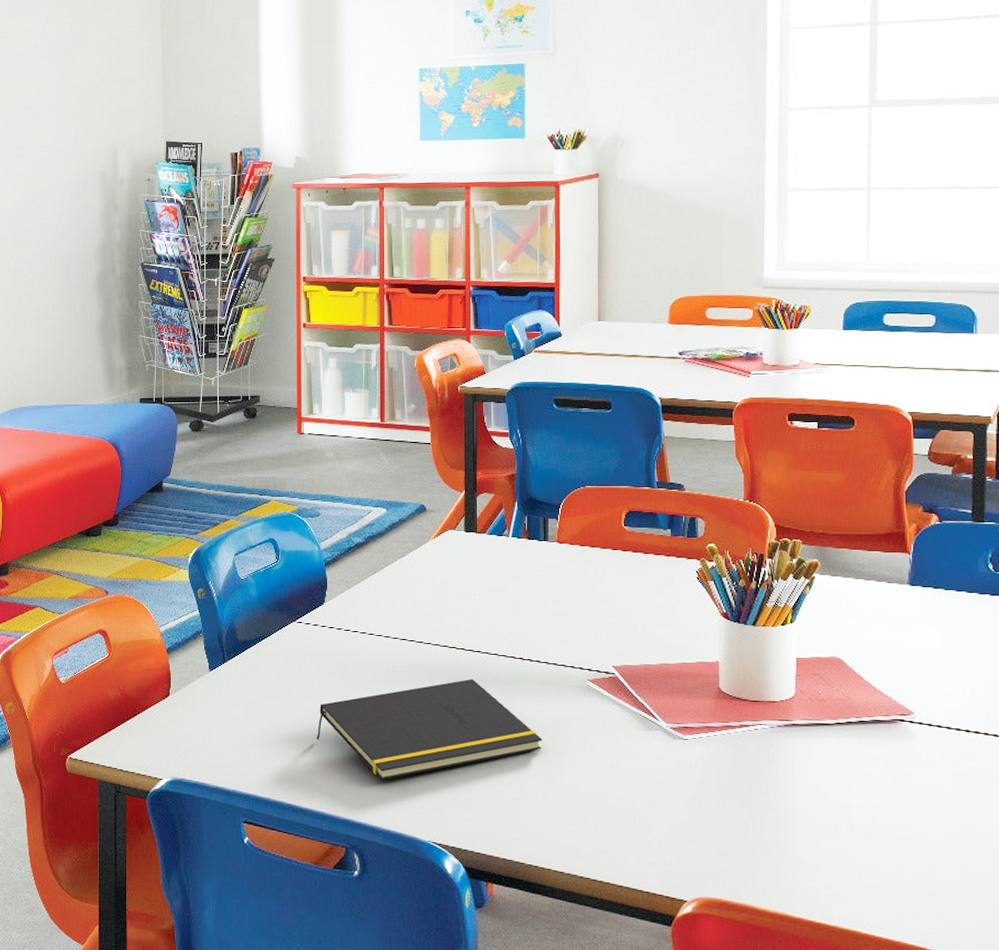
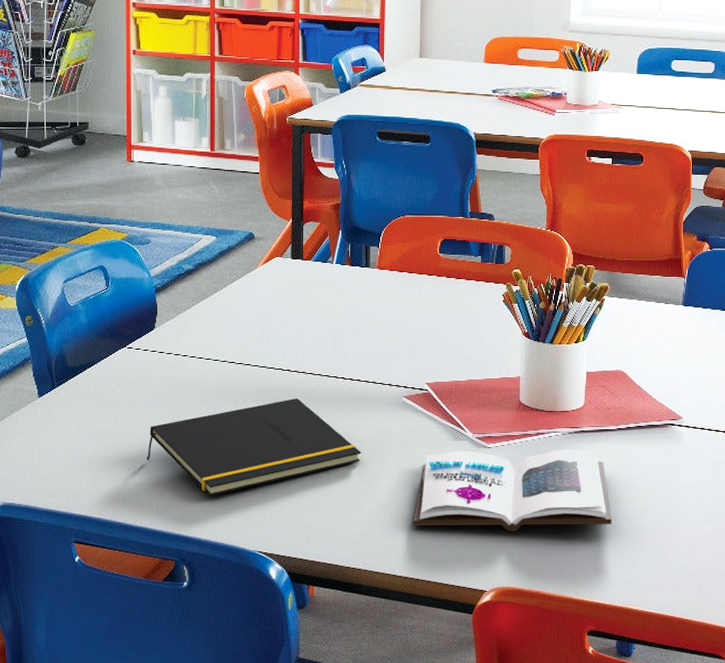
book: none [600,742,833,835] -> present [412,449,612,531]

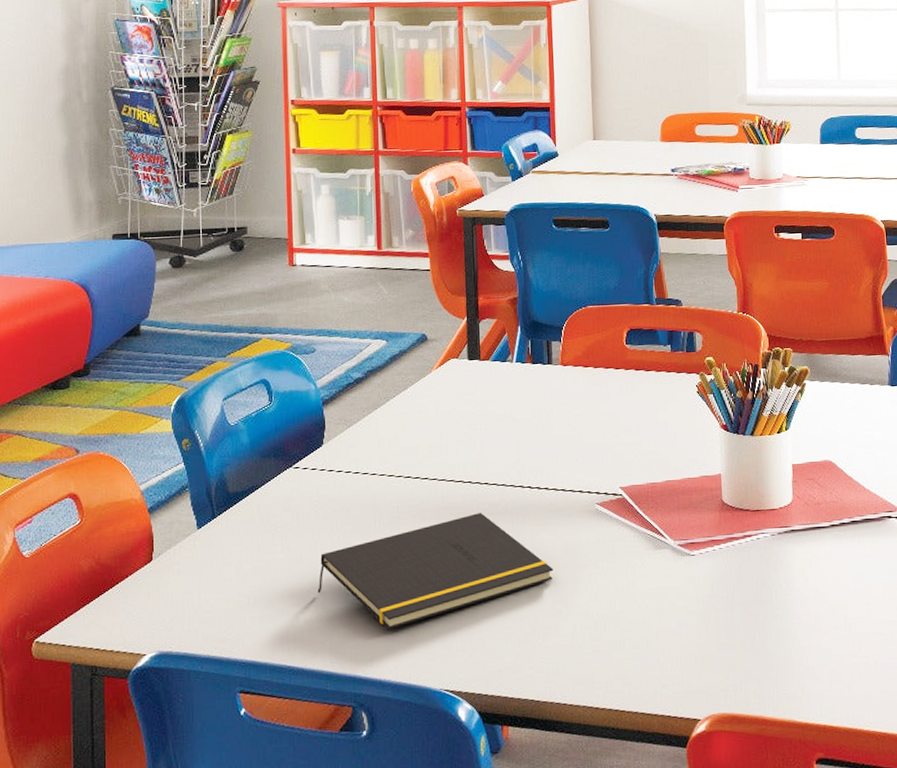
book: present [412,449,612,531] -> none [614,551,833,649]

